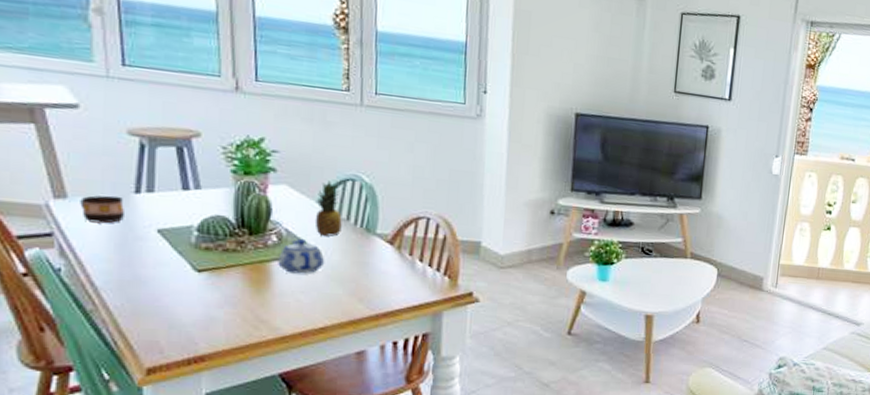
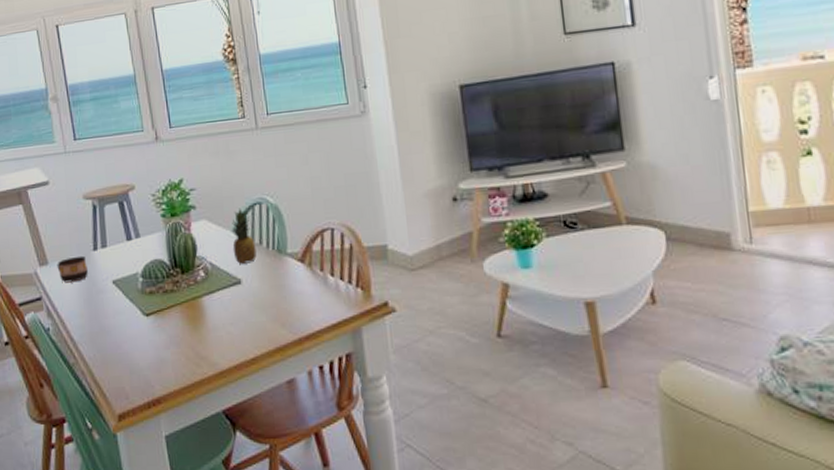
teapot: present [278,238,325,274] -> none [207,269,247,306]

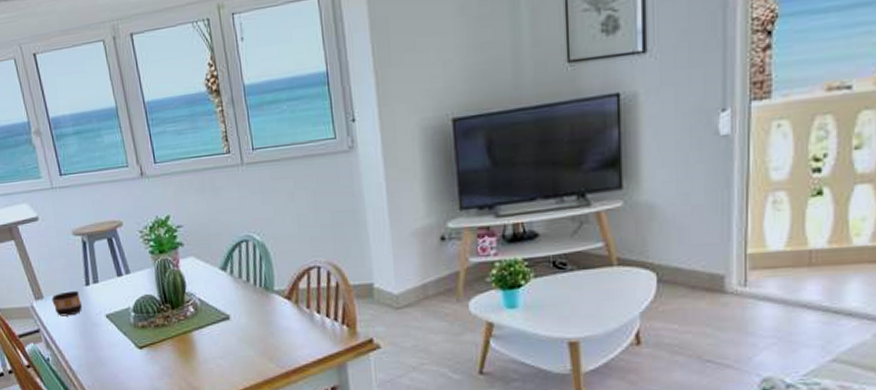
fruit: present [232,208,257,264] -> none [219,245,244,301]

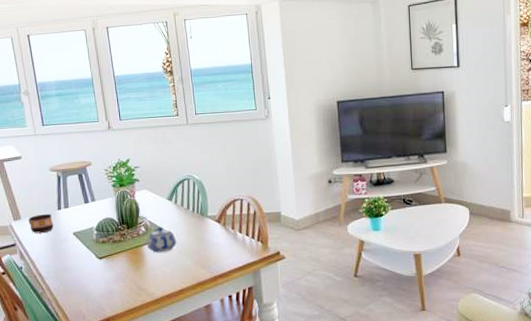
teapot: none [197,306,236,341] -> present [147,226,177,253]

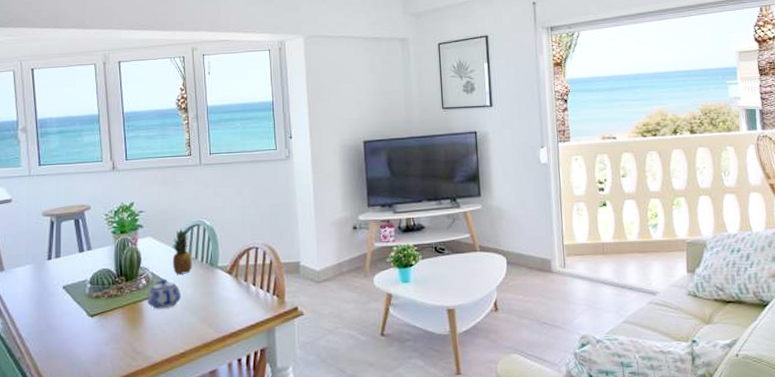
cup: present [28,213,54,234] -> none [12,264,42,288]
fruit: none [167,182,185,223] -> present [172,228,192,274]

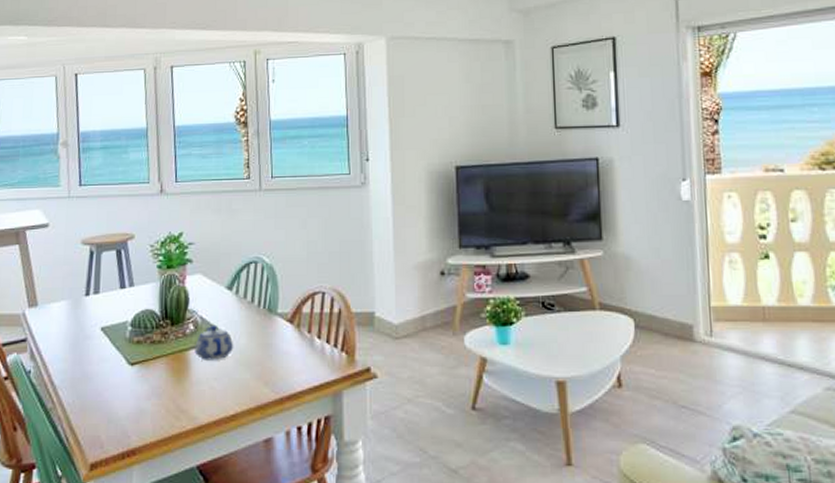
fruit: present [172,228,192,274] -> none [224,265,247,320]

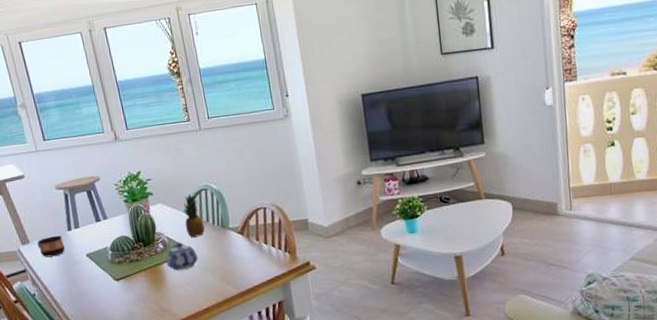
cup: none [46,300,78,326] -> present [37,235,66,258]
fruit: none [224,265,247,320] -> present [183,193,205,237]

